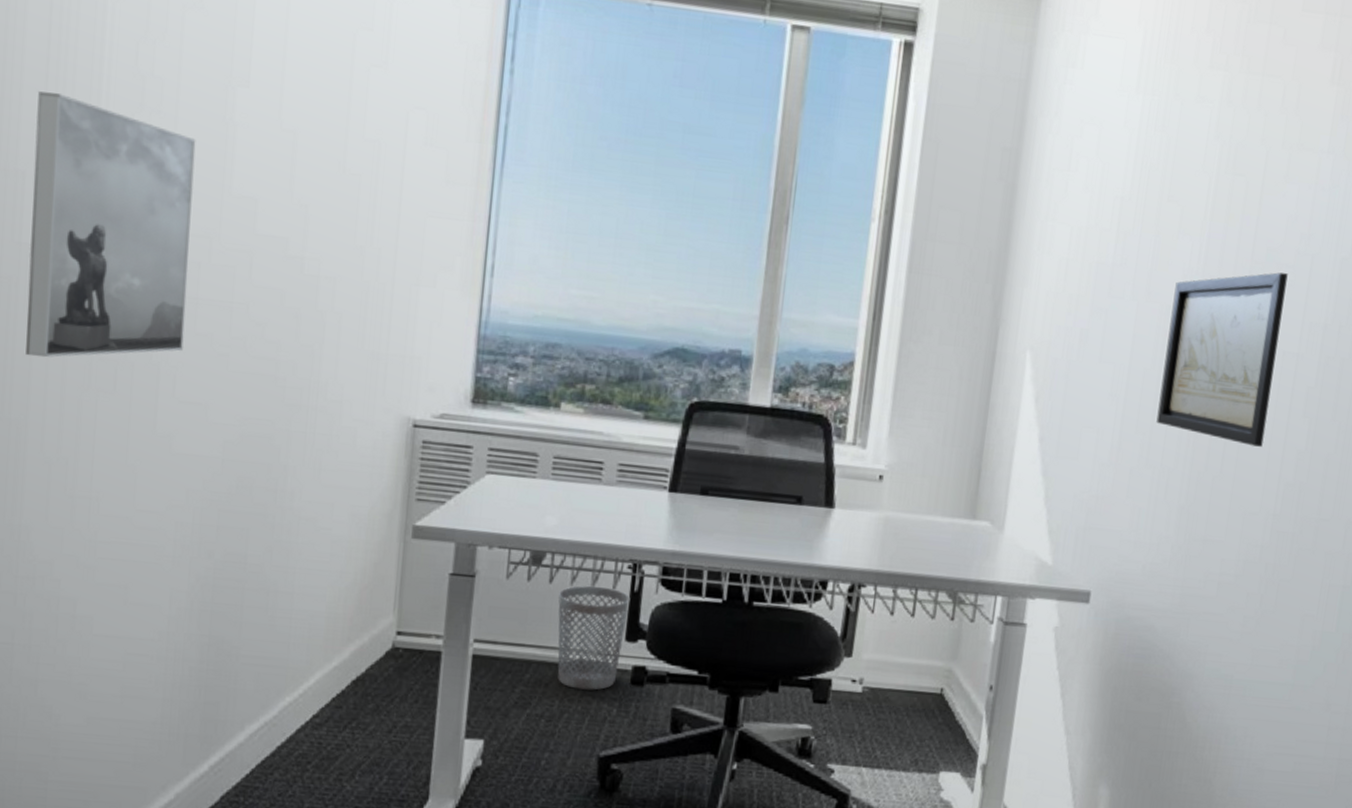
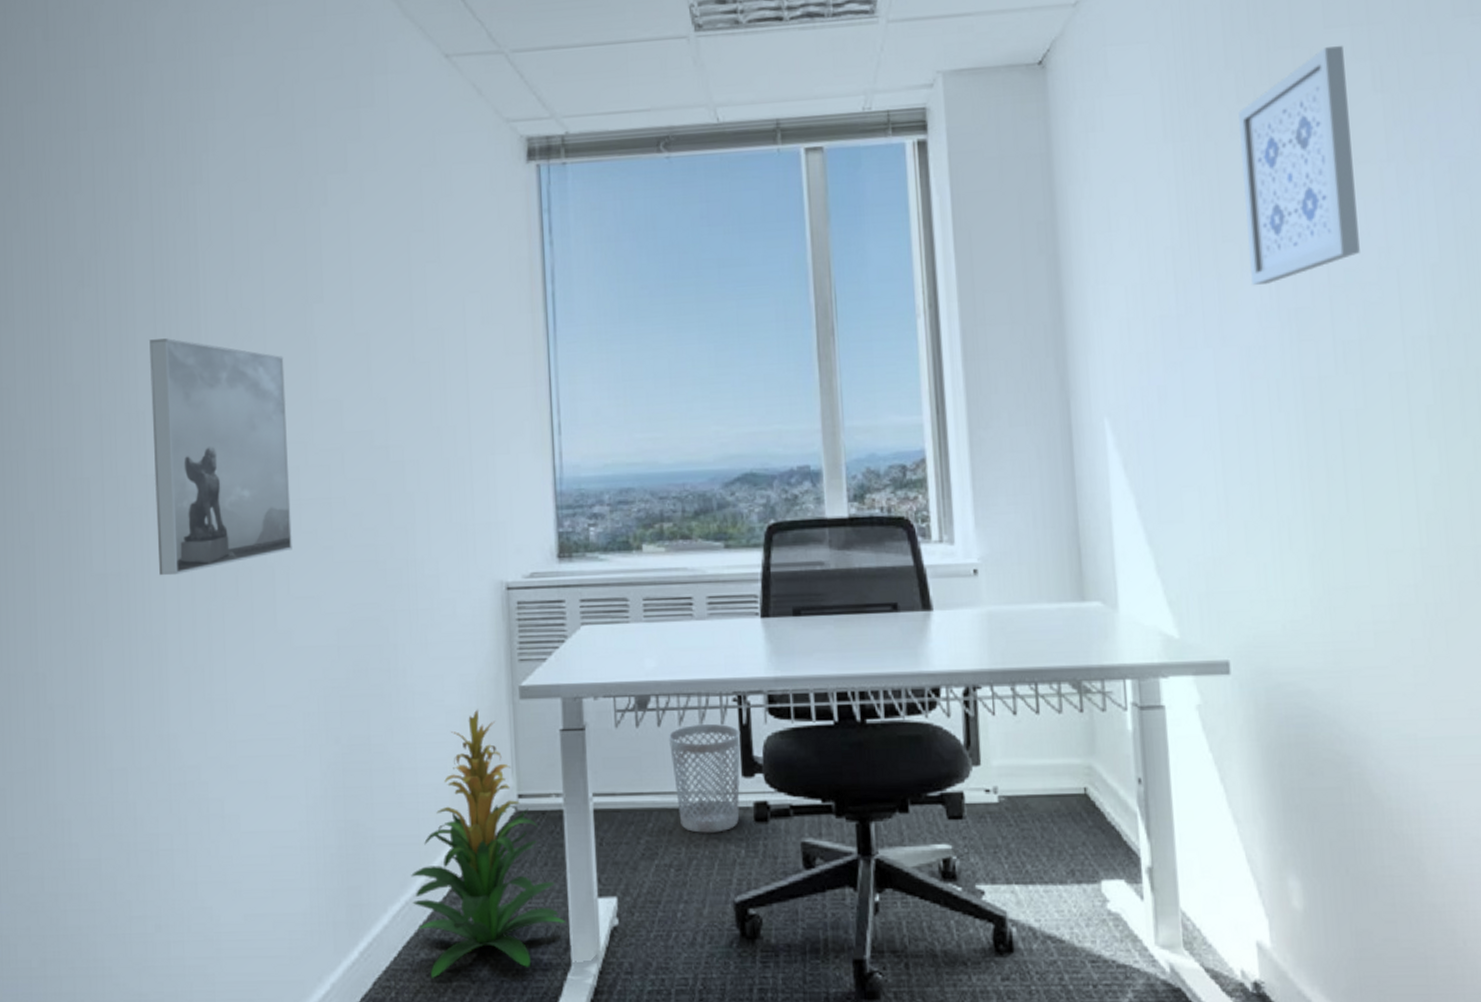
indoor plant: none [272,542,429,798] -> present [411,709,566,978]
wall art: present [1156,272,1288,447] -> none [1250,291,1389,478]
wall art: none [1185,30,1315,250] -> present [1238,45,1360,286]

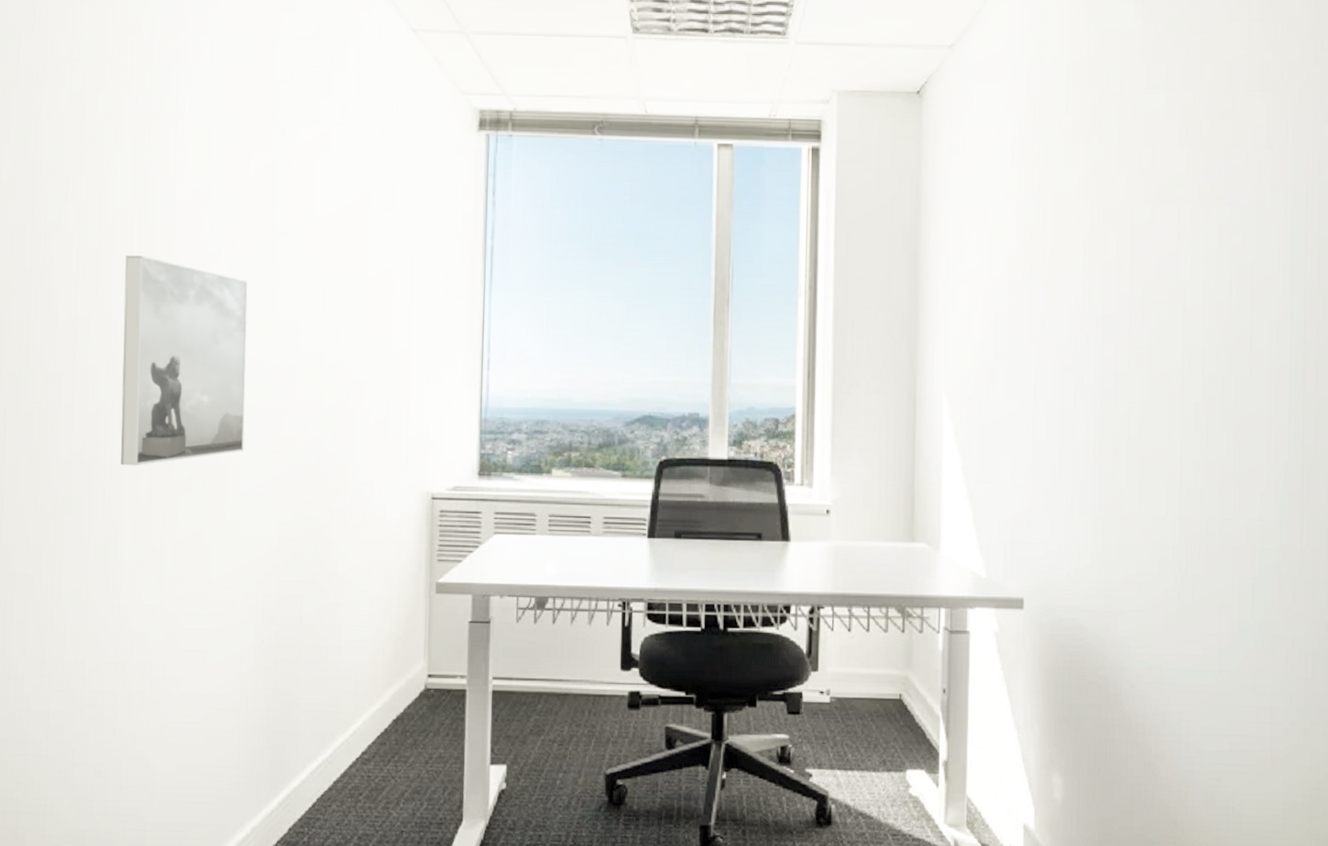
indoor plant: present [411,709,566,978] -> none [328,600,461,827]
wastebasket: present [669,723,741,833] -> none [561,623,623,715]
wall art: present [1238,45,1360,286] -> none [1070,104,1160,295]

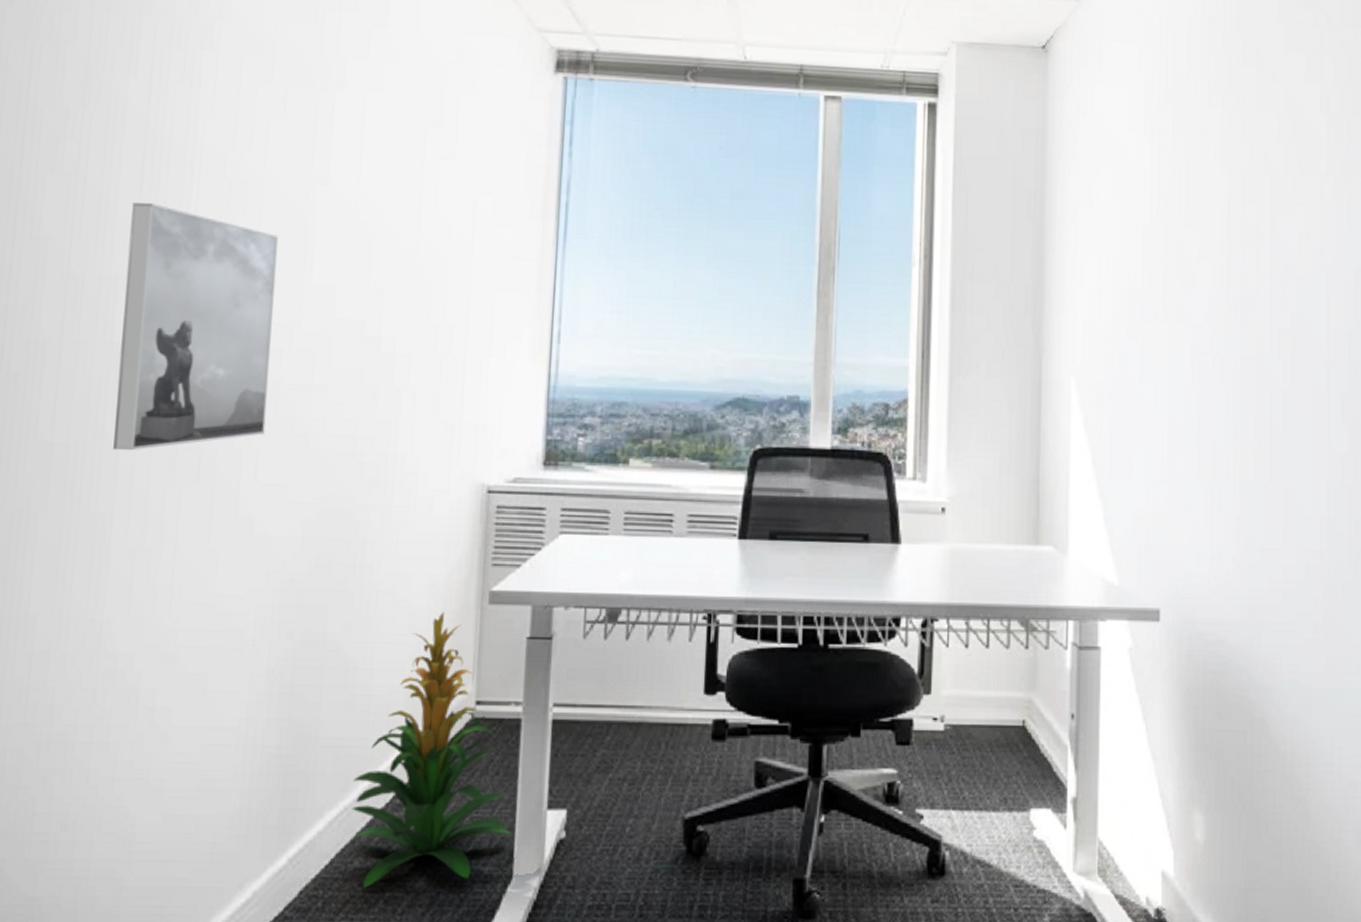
indoor plant: none [328,600,461,827] -> present [352,611,512,888]

